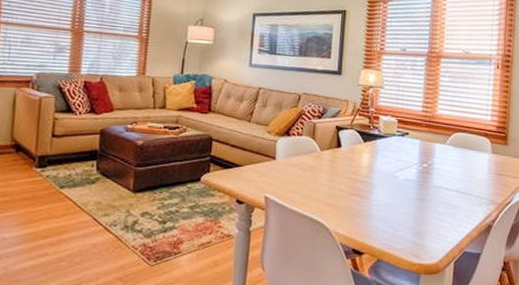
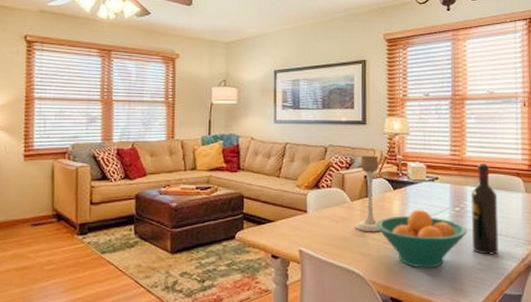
candle holder: none [323,105,352,183] -> present [356,155,380,232]
fruit bowl: none [344,163,433,223] -> present [376,209,467,268]
wine bottle: none [436,121,465,213] -> present [471,163,498,255]

